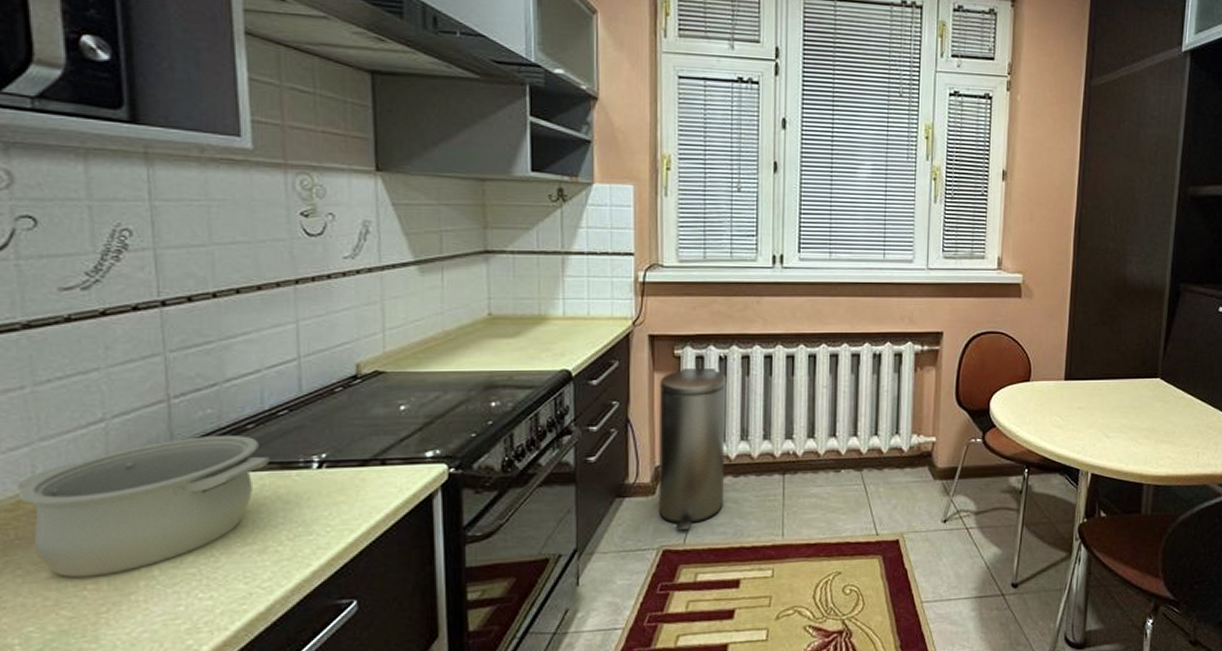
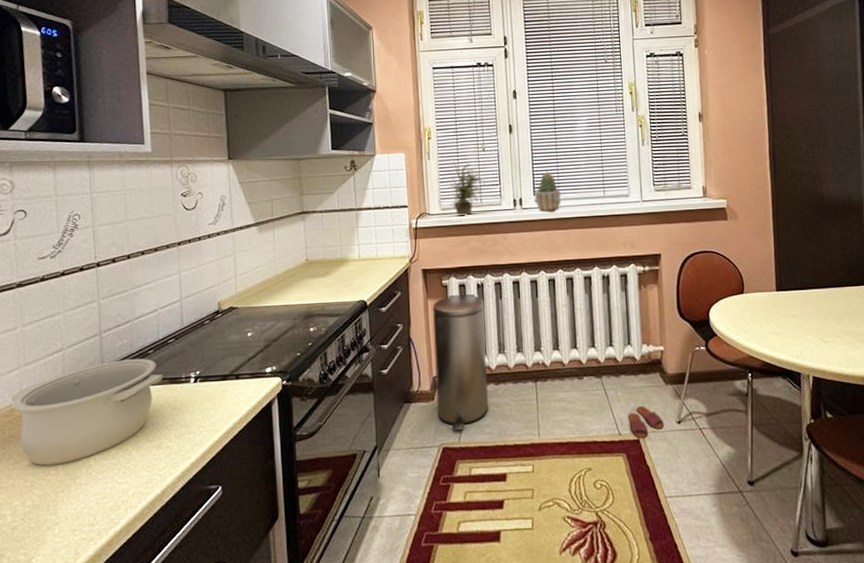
potted plant: none [690,203,738,272] -> present [448,162,485,216]
potted cactus: none [799,224,832,276] -> present [534,171,561,214]
slippers: none [889,503,927,539] -> present [628,406,664,438]

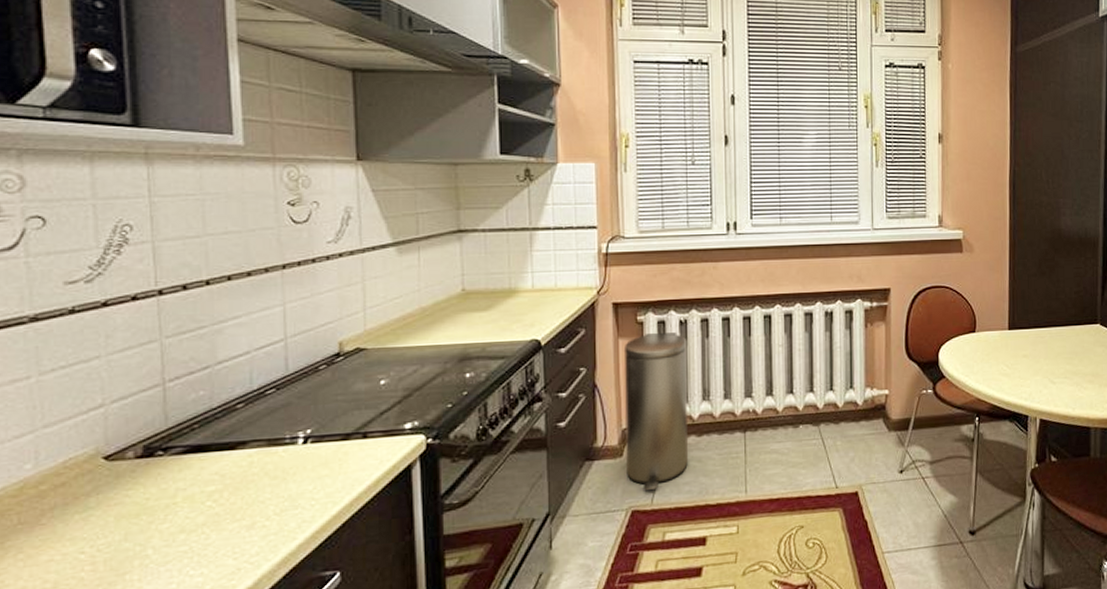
cooking pot: present [11,359,164,466] -> none [21,415,258,560]
potted plant: present [448,162,485,216] -> none [649,176,694,241]
potted cactus: present [534,171,561,214] -> none [751,191,782,240]
slippers: present [628,406,664,438] -> none [847,455,885,491]

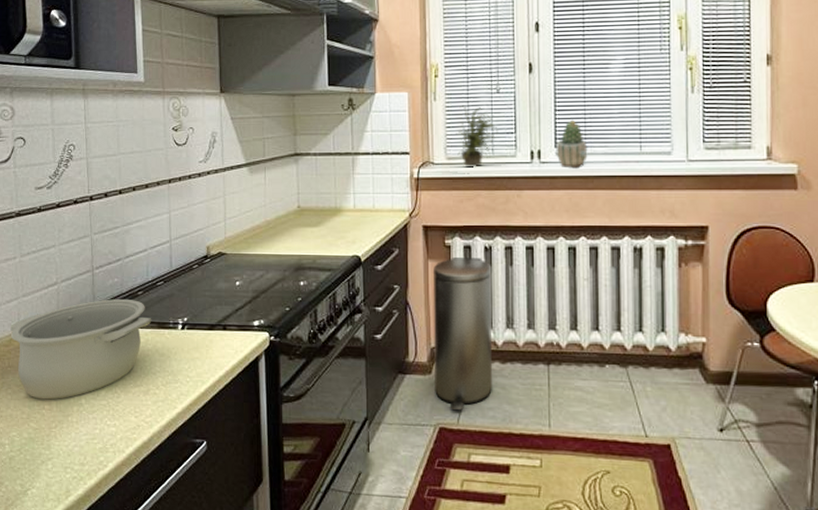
cooking pot: none [21,415,258,560] -> present [10,299,152,400]
potted plant: none [649,176,694,241] -> present [456,105,498,168]
potted cactus: none [751,191,782,240] -> present [556,119,588,170]

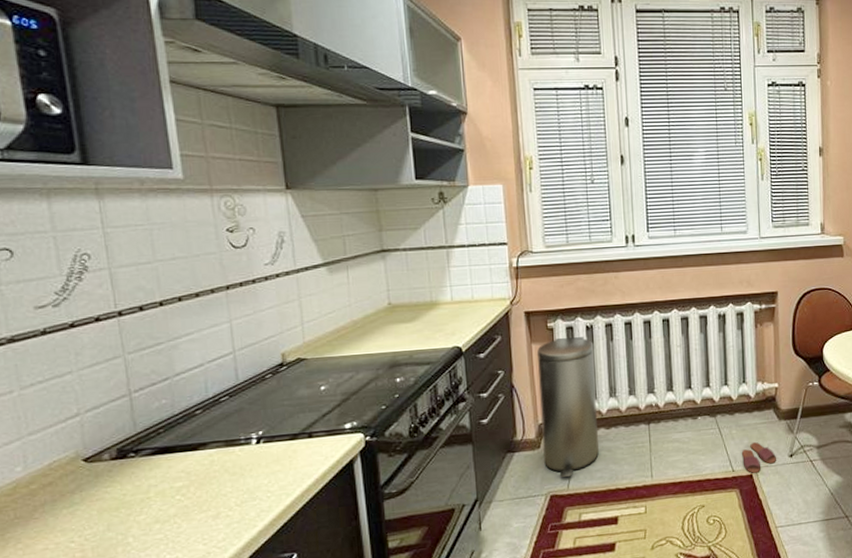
cooking pot: present [10,299,152,400] -> none [13,420,217,548]
potted plant: present [456,105,498,168] -> none [553,195,594,254]
potted cactus: present [556,119,588,170] -> none [648,206,677,251]
slippers: none [658,406,701,444] -> present [742,442,776,473]

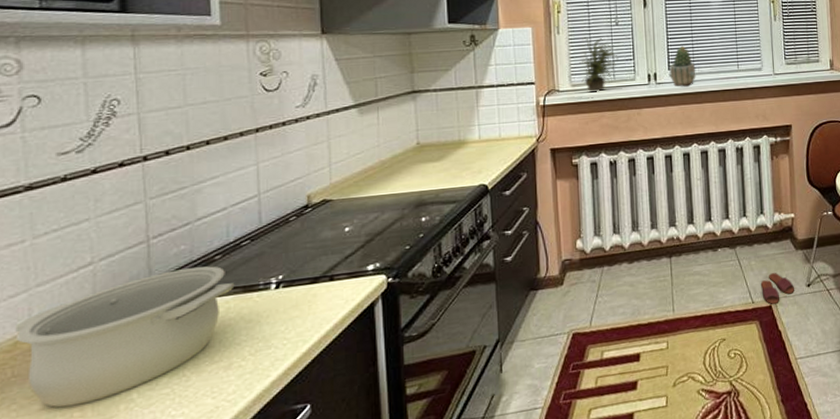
cooking pot: none [13,420,217,548] -> present [15,266,235,408]
pedal bin: present [536,337,599,477] -> none [561,172,621,314]
potted plant: none [553,195,594,254] -> present [579,37,619,92]
potted cactus: none [648,206,677,251] -> present [669,45,696,88]

